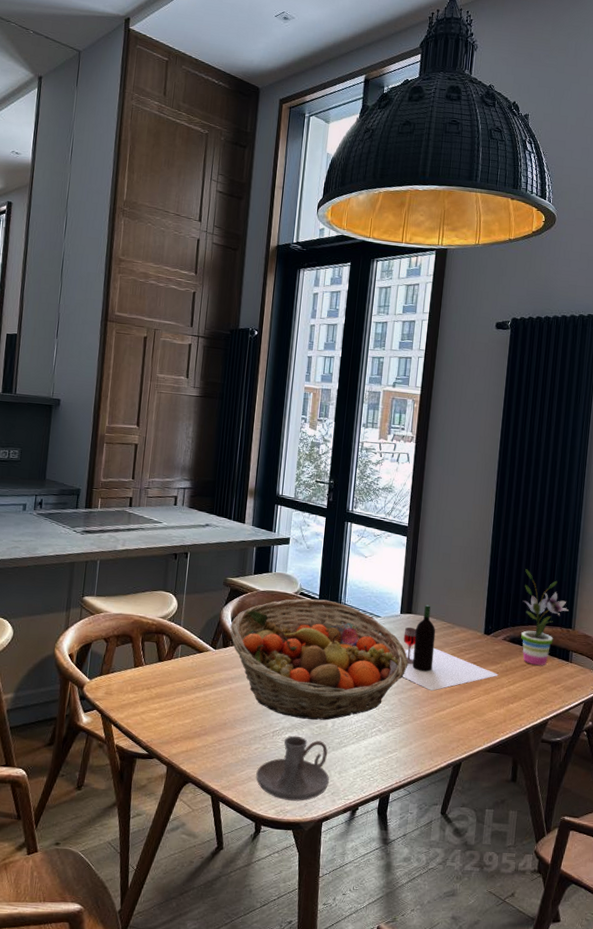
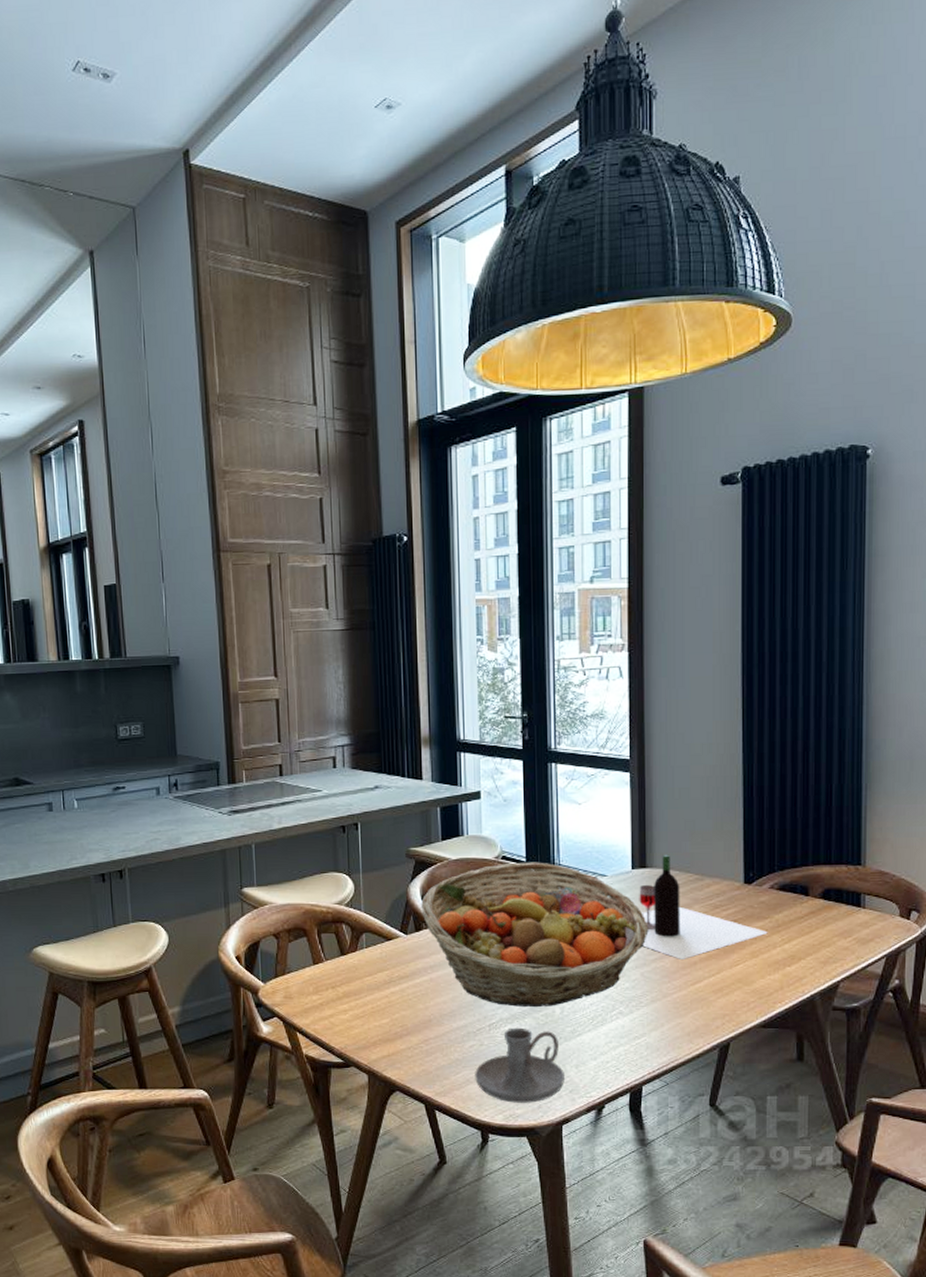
potted plant: present [521,569,569,666] -> none [791,796,855,916]

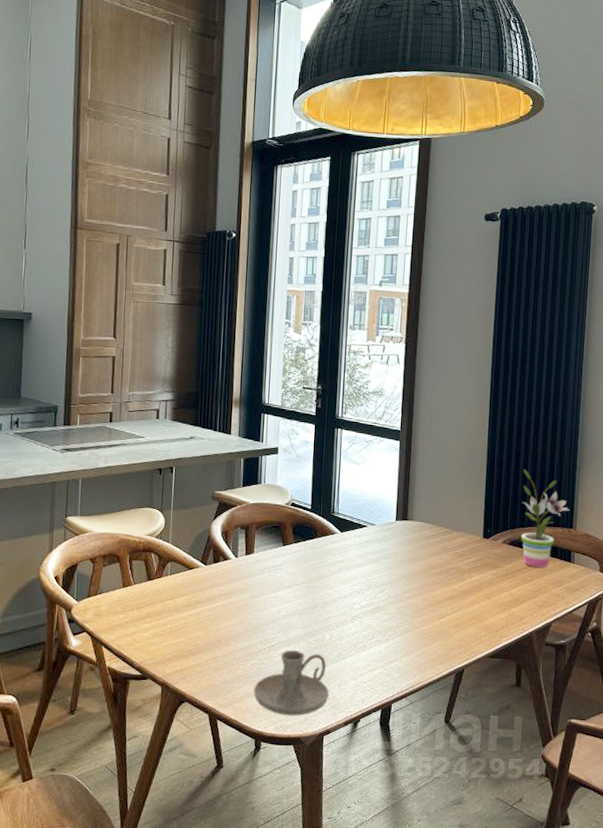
fruit basket: present [421,862,649,1007] -> none [220,509,406,633]
wine bottle: present [639,854,768,959] -> none [400,510,499,598]
potted plant: none [791,796,855,916] -> present [521,469,569,568]

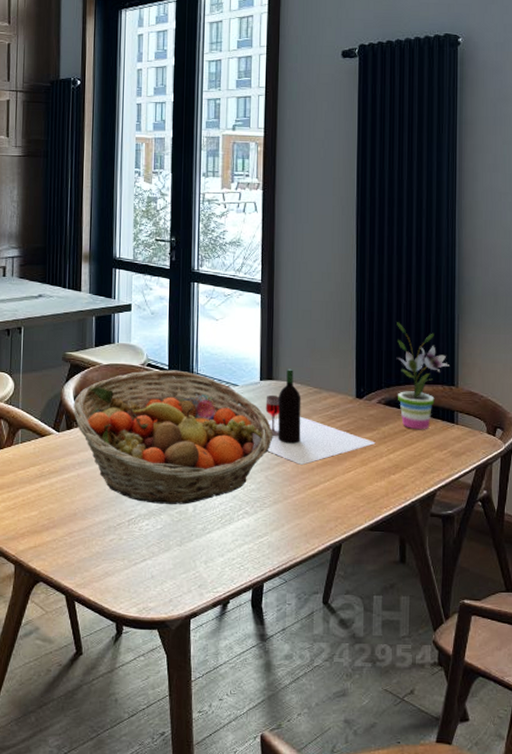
fruit basket: none [220,509,406,633] -> present [73,369,273,505]
candle holder: present [253,650,330,716] -> none [113,523,195,597]
wine bottle: none [400,510,499,598] -> present [265,368,376,465]

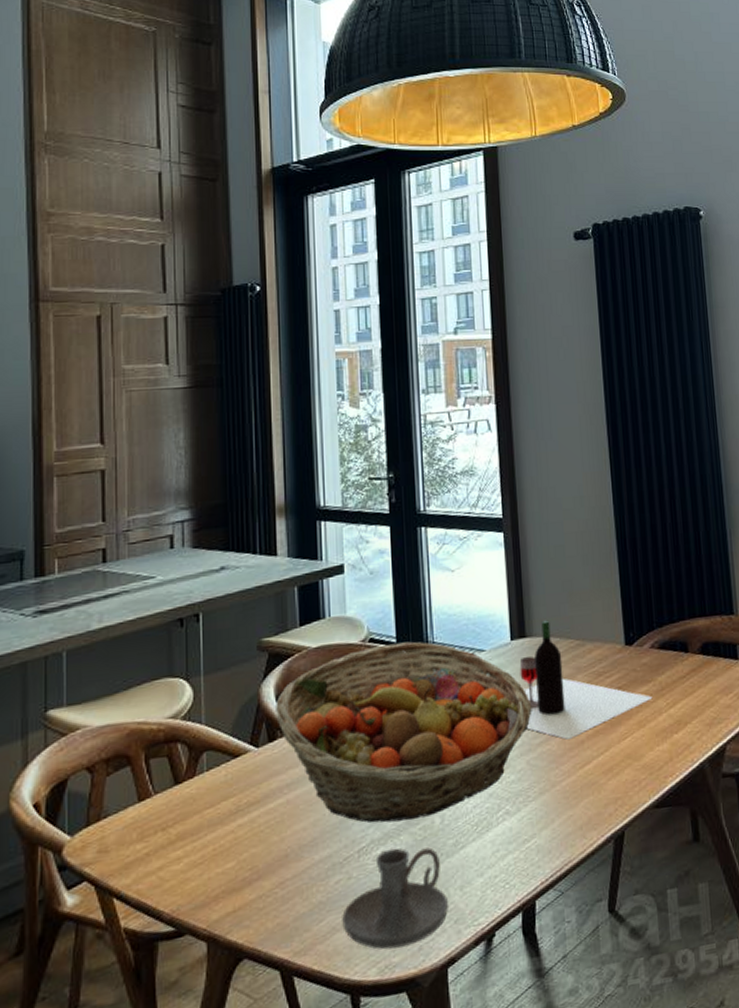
candle holder: none [113,523,195,597] -> present [342,847,449,950]
potted plant: present [397,322,449,430] -> none [663,546,726,674]

